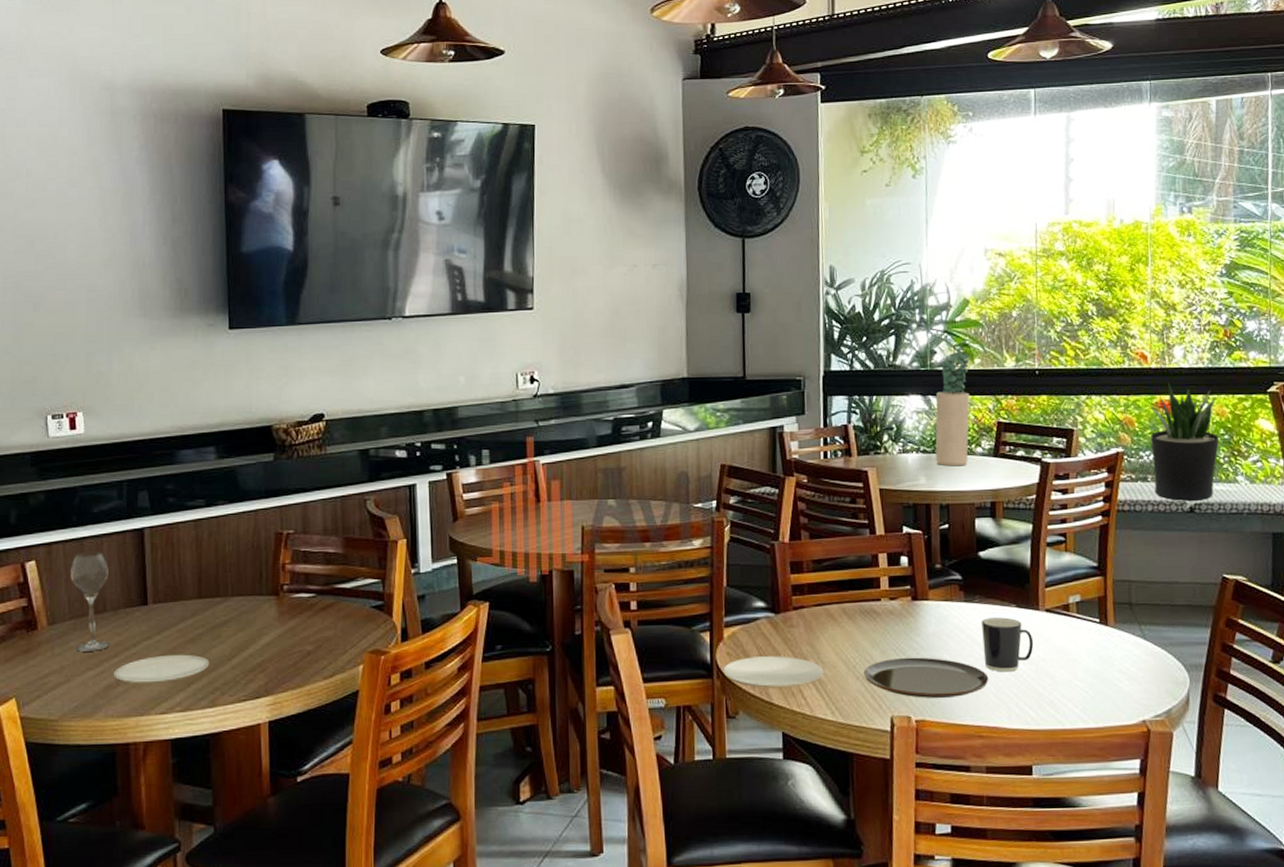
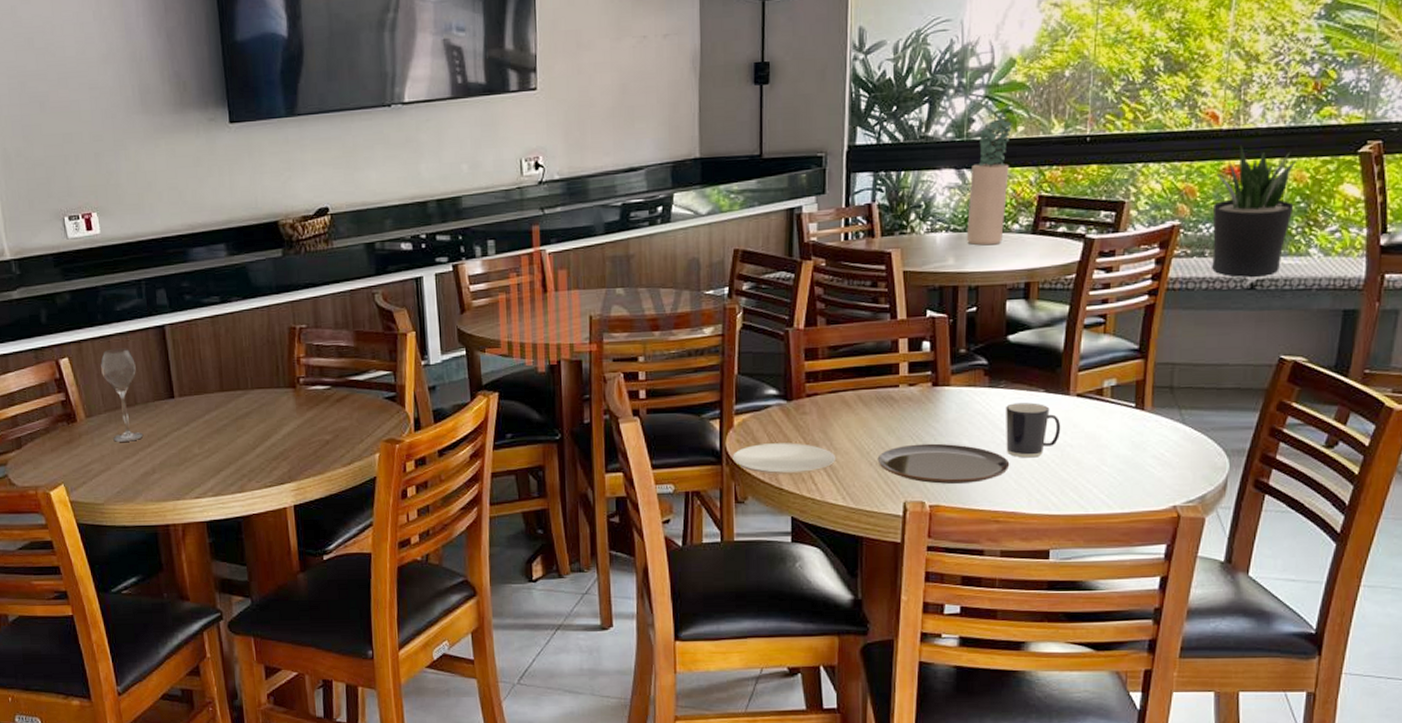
plate: present [114,654,210,684] -> none [149,444,236,472]

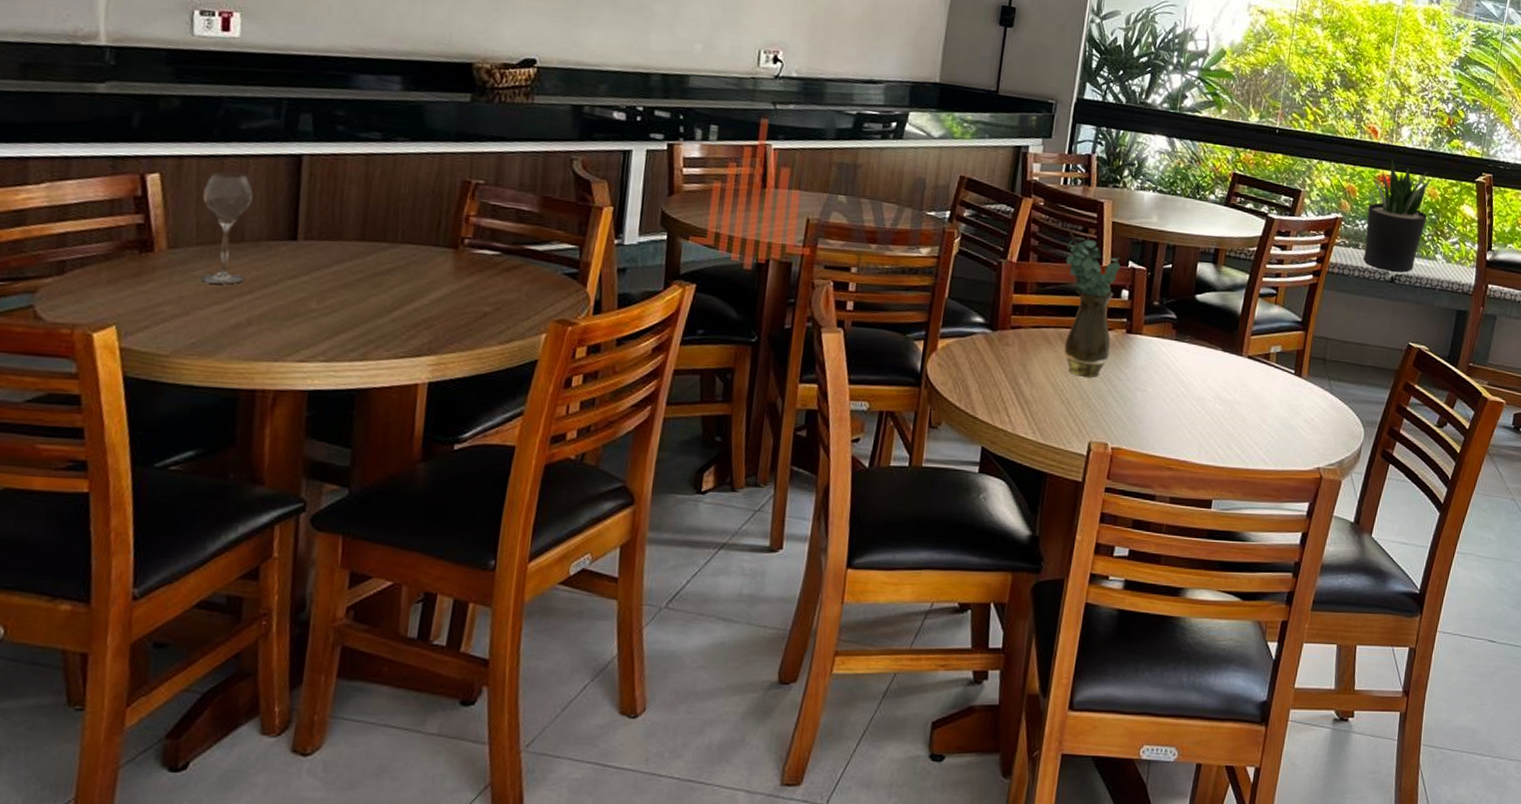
plate: present [732,443,836,474] -> none [931,370,1032,405]
vase: none [856,289,918,437] -> present [1063,232,1121,378]
plate: present [877,443,1010,484] -> none [1069,386,1186,430]
vase: present [967,107,1012,246] -> none [1170,90,1218,211]
mug: present [1006,402,1061,458] -> none [1184,358,1233,411]

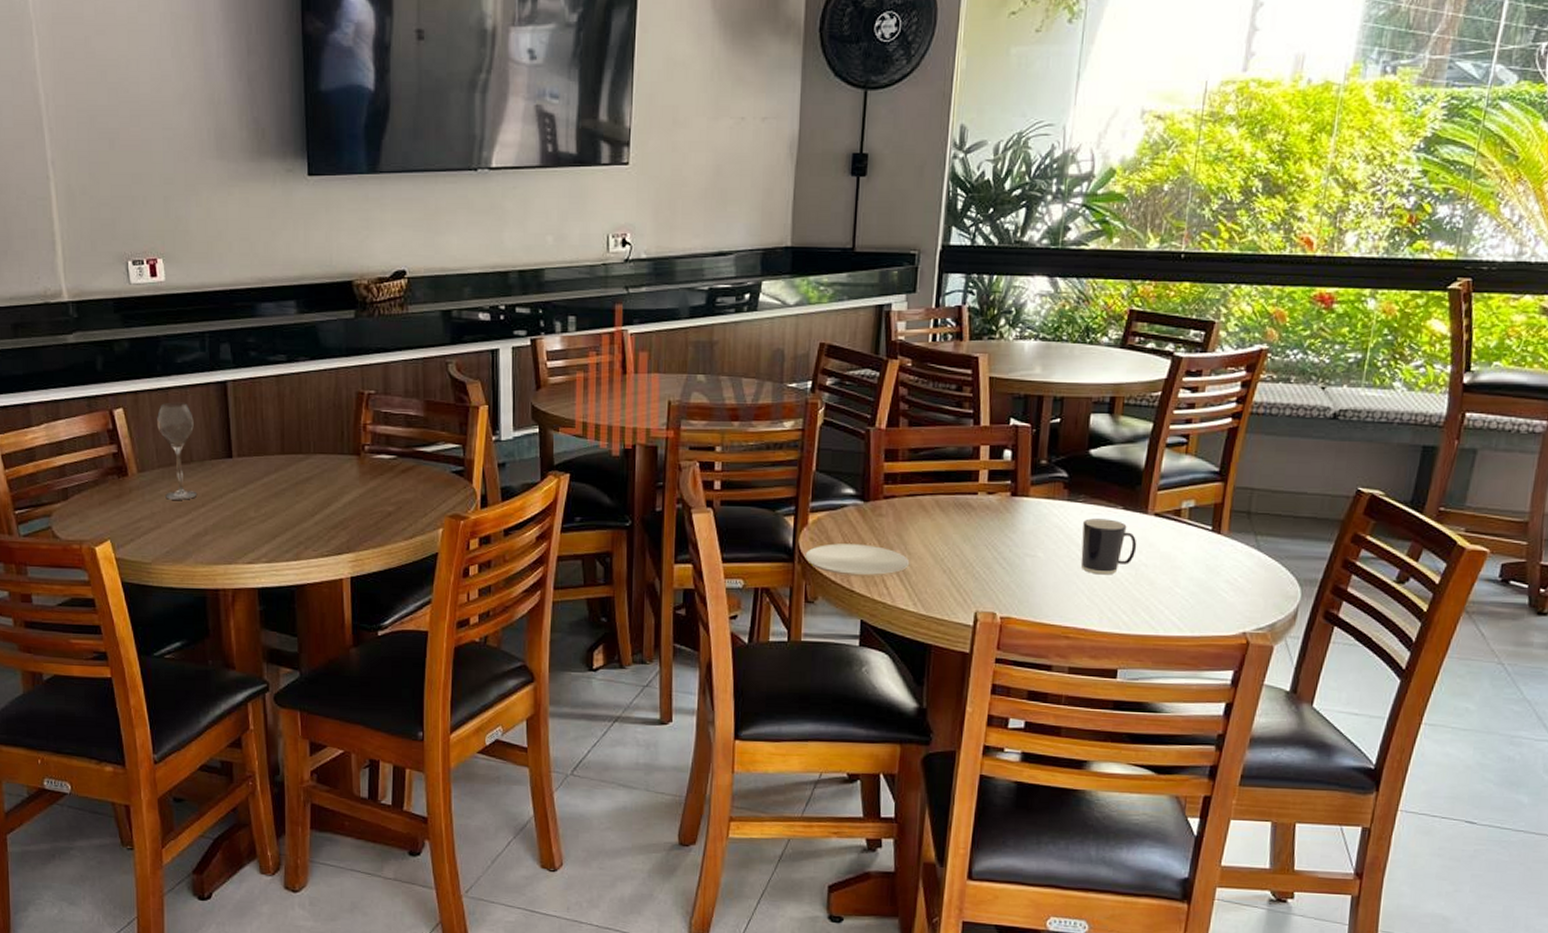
plate: none [931,370,1032,405] -> present [805,543,910,577]
vase: present [1063,232,1121,378] -> none [939,392,1001,545]
mug: none [1184,358,1233,411] -> present [1080,518,1137,575]
planter: present [1363,159,1432,273] -> none [1297,273,1387,407]

